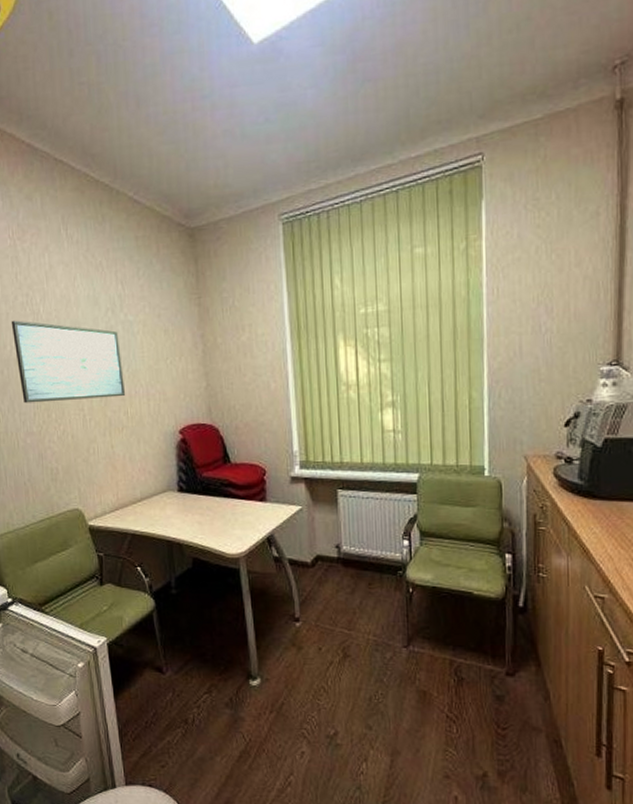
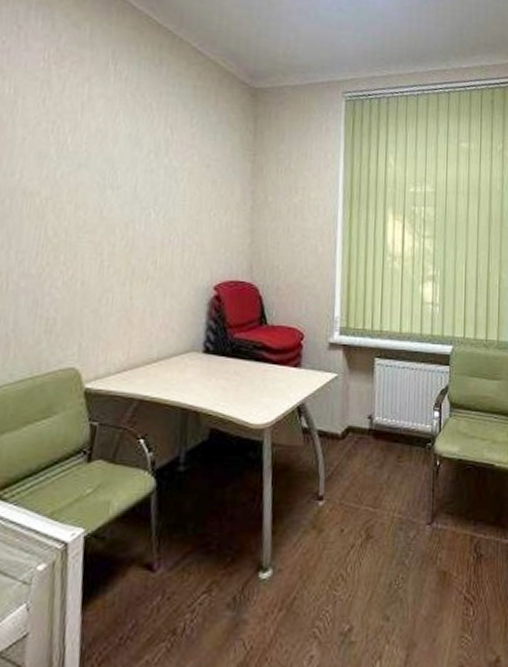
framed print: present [11,320,126,404] -> none [24,147,159,245]

